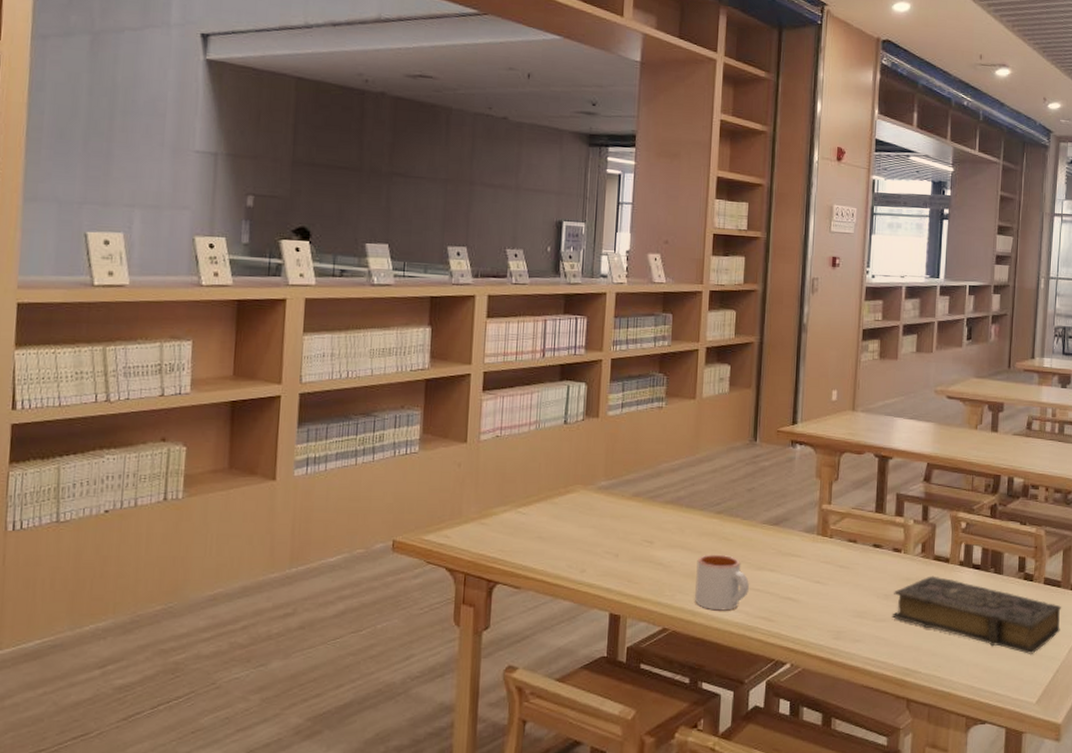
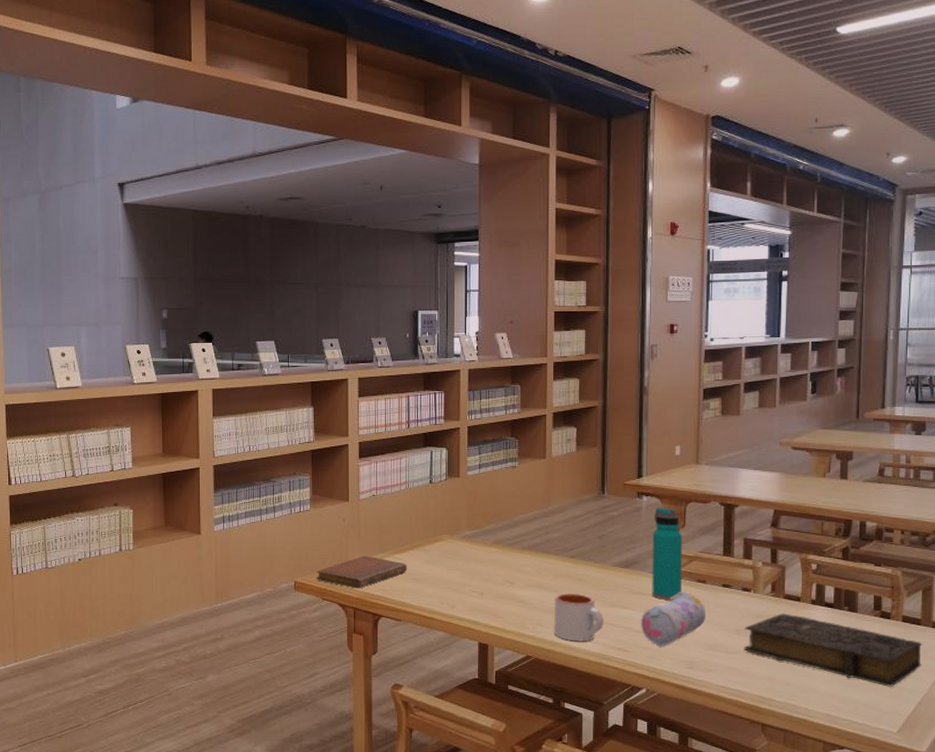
notebook: none [420,509,532,550] -> present [316,555,407,589]
pencil case: none [788,551,856,615] -> present [641,591,707,647]
water bottle: none [801,458,836,562] -> present [652,508,683,600]

